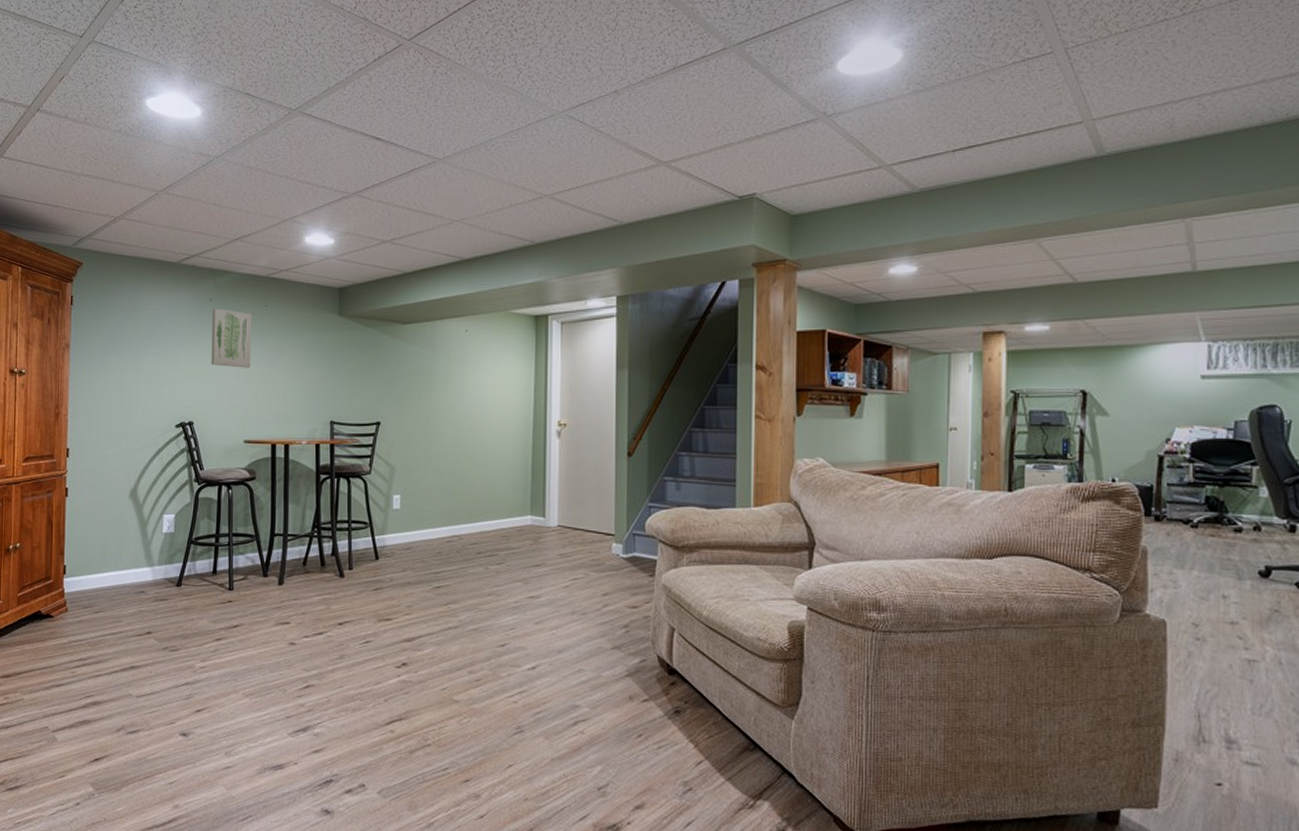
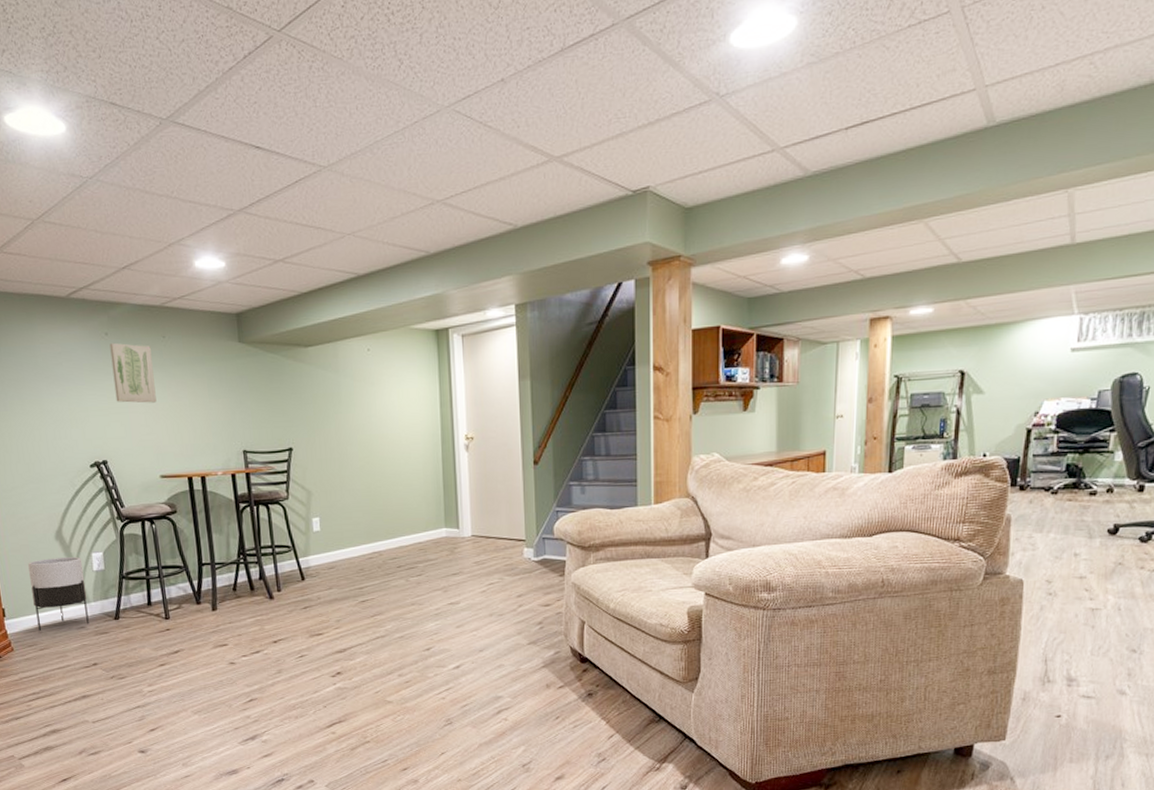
planter: none [96,516,153,593] -> present [28,557,89,632]

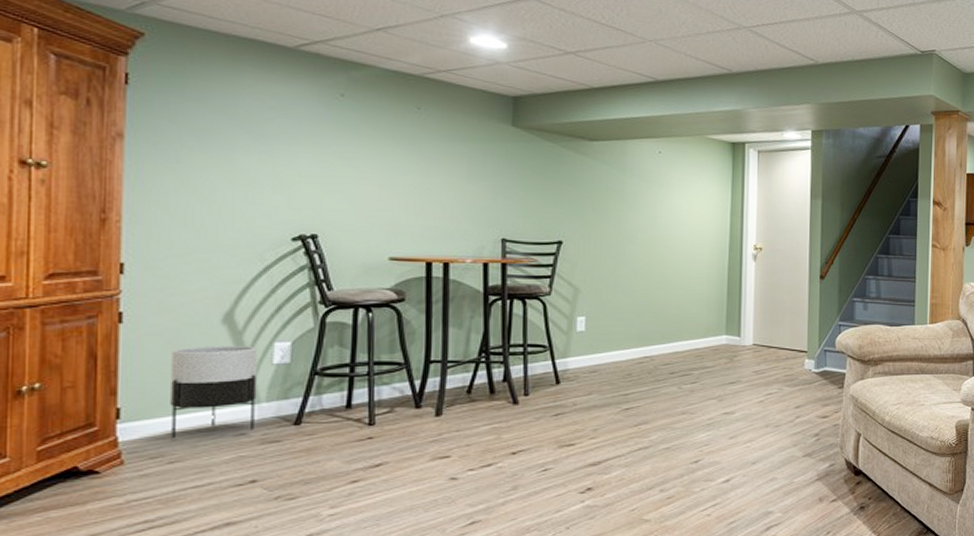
wall art: present [109,342,157,403] -> none [343,105,400,177]

